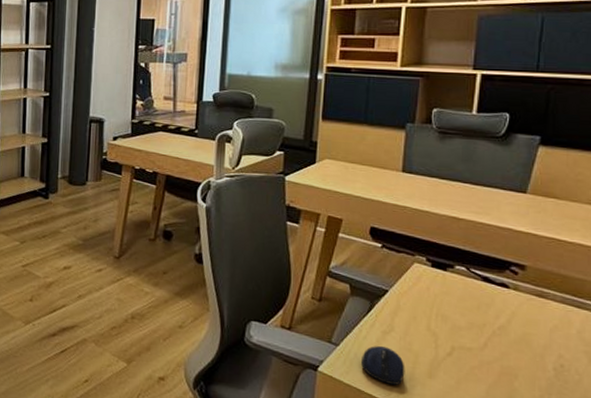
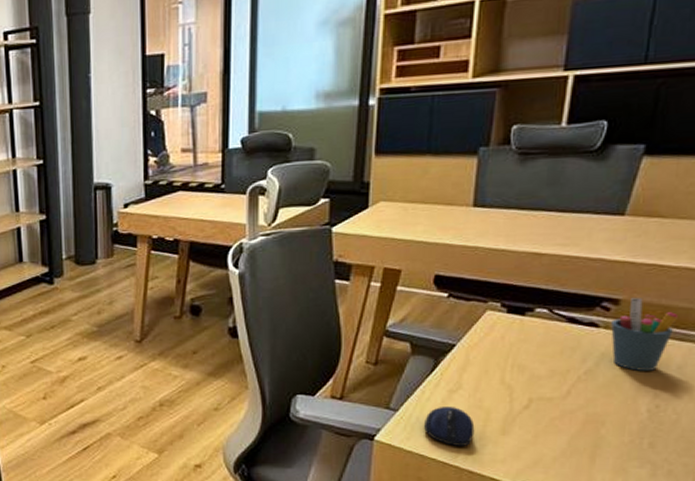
pen holder: none [519,265,575,333] -> present [611,298,678,371]

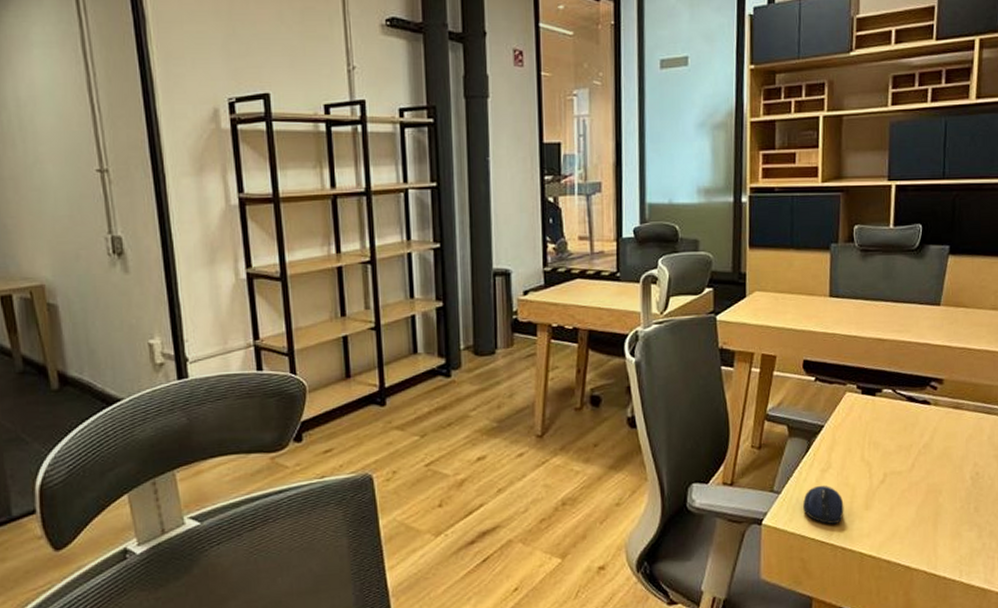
pen holder: present [611,298,678,371] -> none [939,377,984,443]

